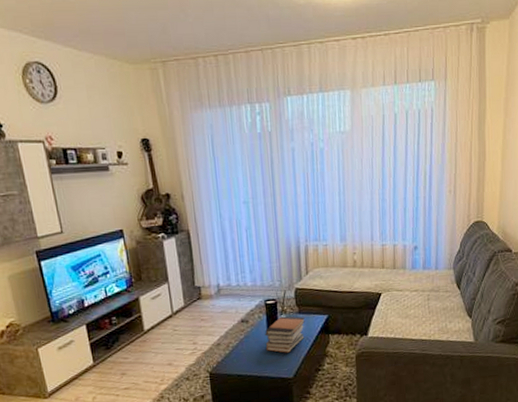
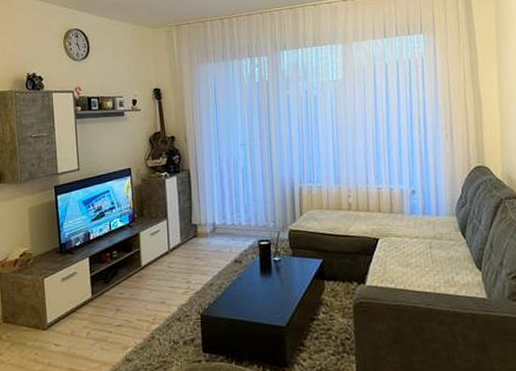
book stack: present [264,316,306,353] -> none [257,258,300,298]

